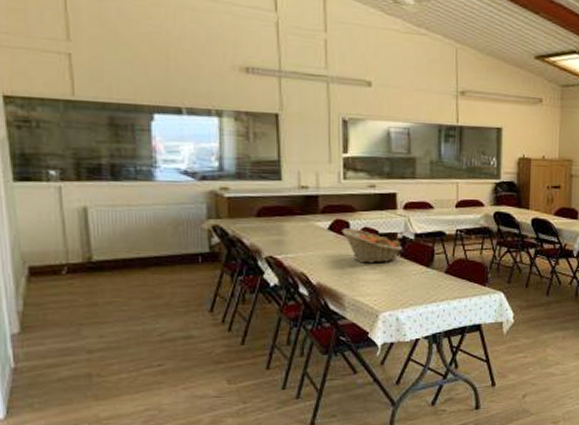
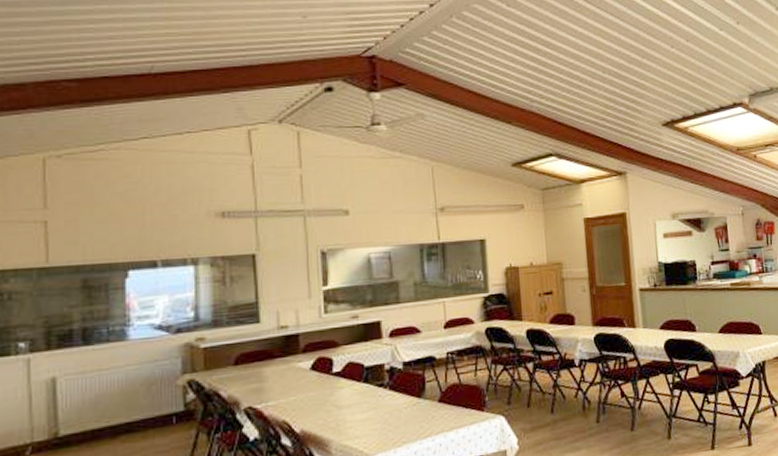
fruit basket: present [341,228,402,263] -> none [324,365,390,402]

